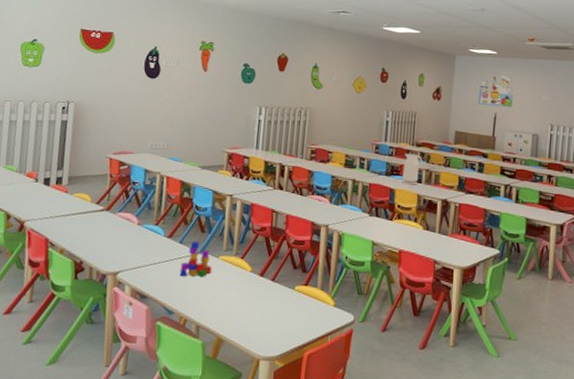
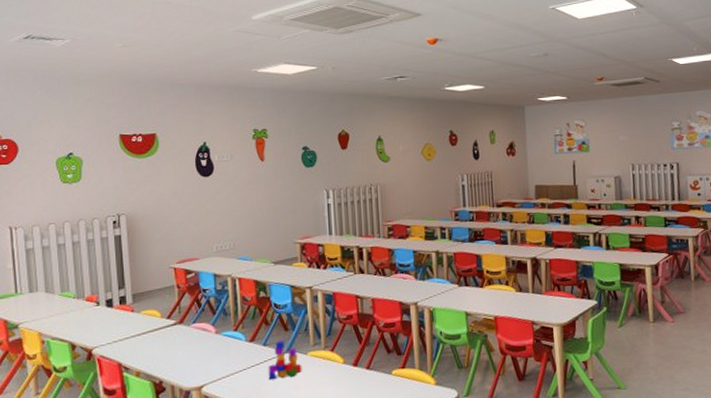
water jug: present [402,153,423,186] -> none [485,215,506,248]

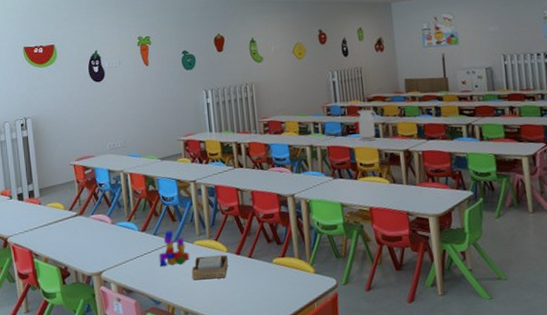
napkin holder: none [304,366,344,394] -> present [191,254,228,281]
water jug: none [485,215,506,248] -> present [357,109,378,142]

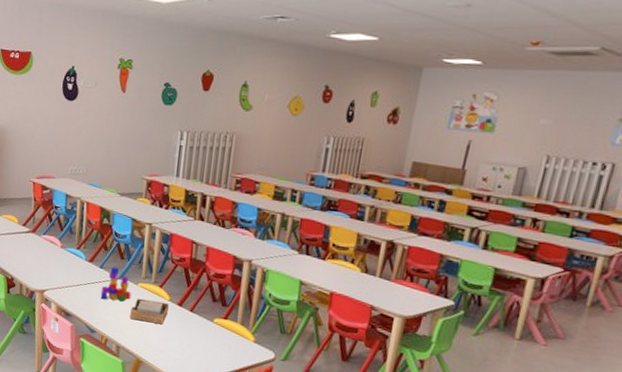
water jug: present [357,109,378,142] -> none [340,186,368,223]

